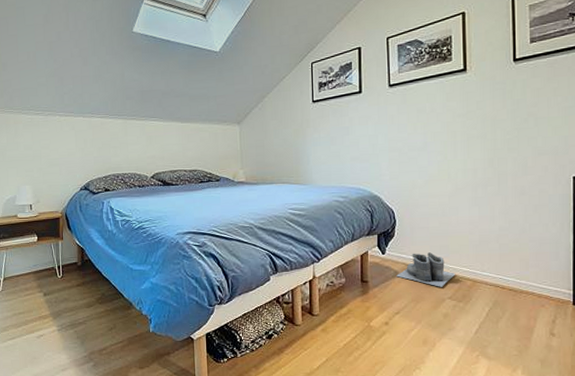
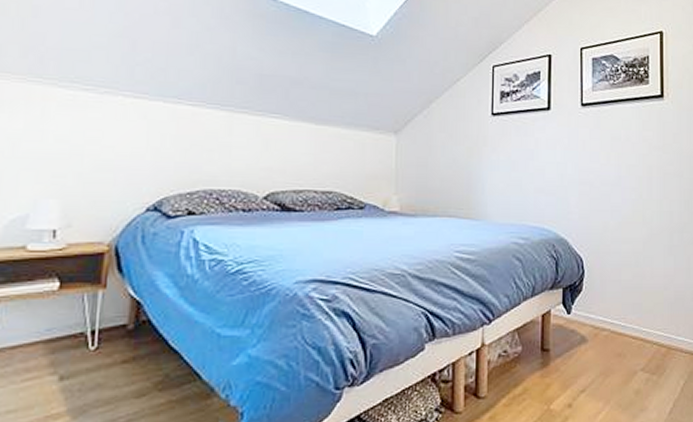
boots: present [396,252,456,287] -> none [583,312,649,356]

